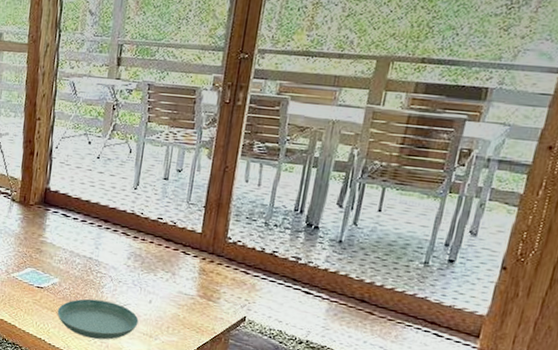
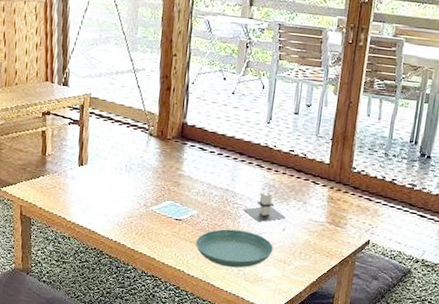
candle: none [107,261,153,293] -> present [243,192,286,222]

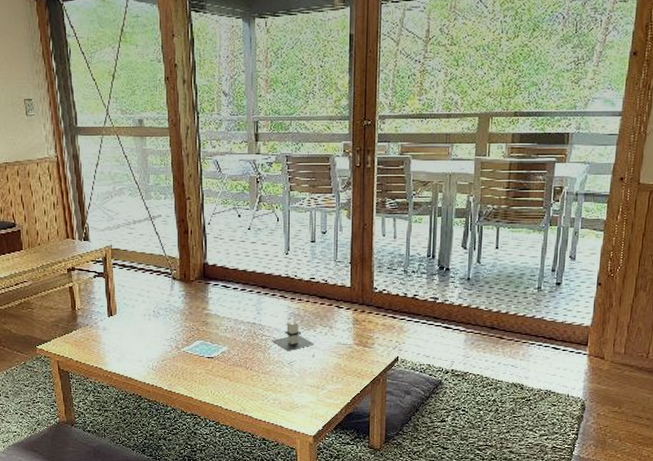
saucer: present [195,229,273,268] -> none [229,361,305,398]

